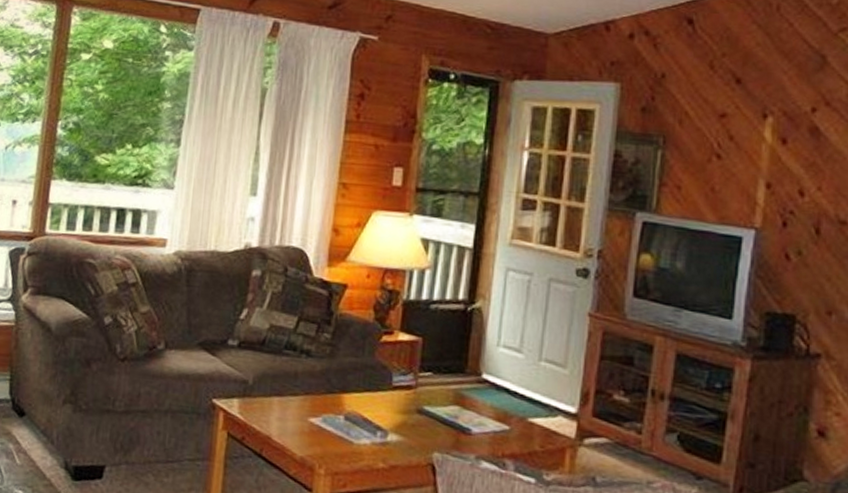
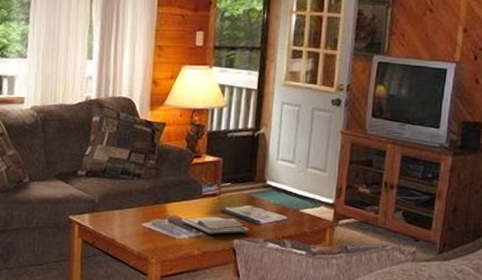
book: none [363,416,456,445] -> present [182,216,249,235]

